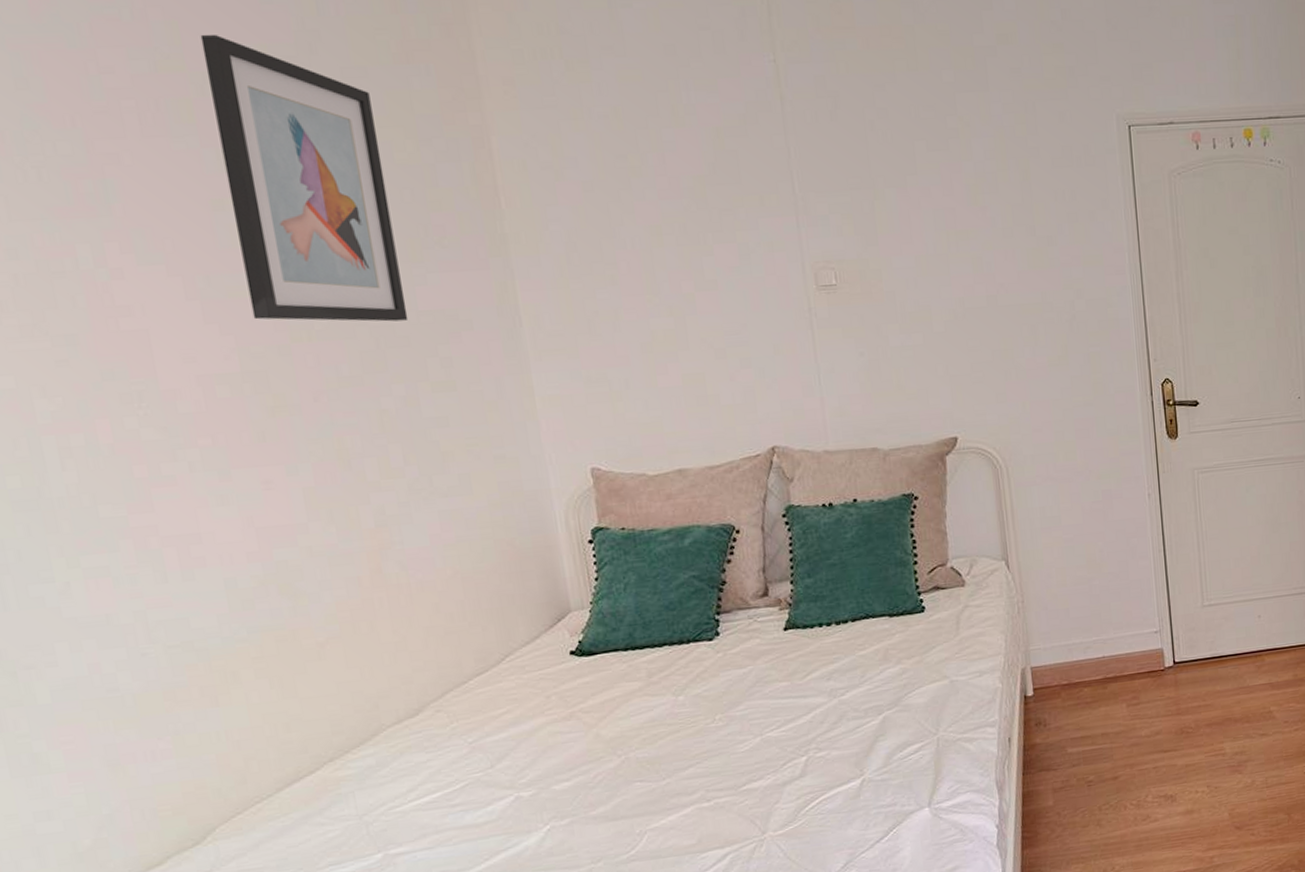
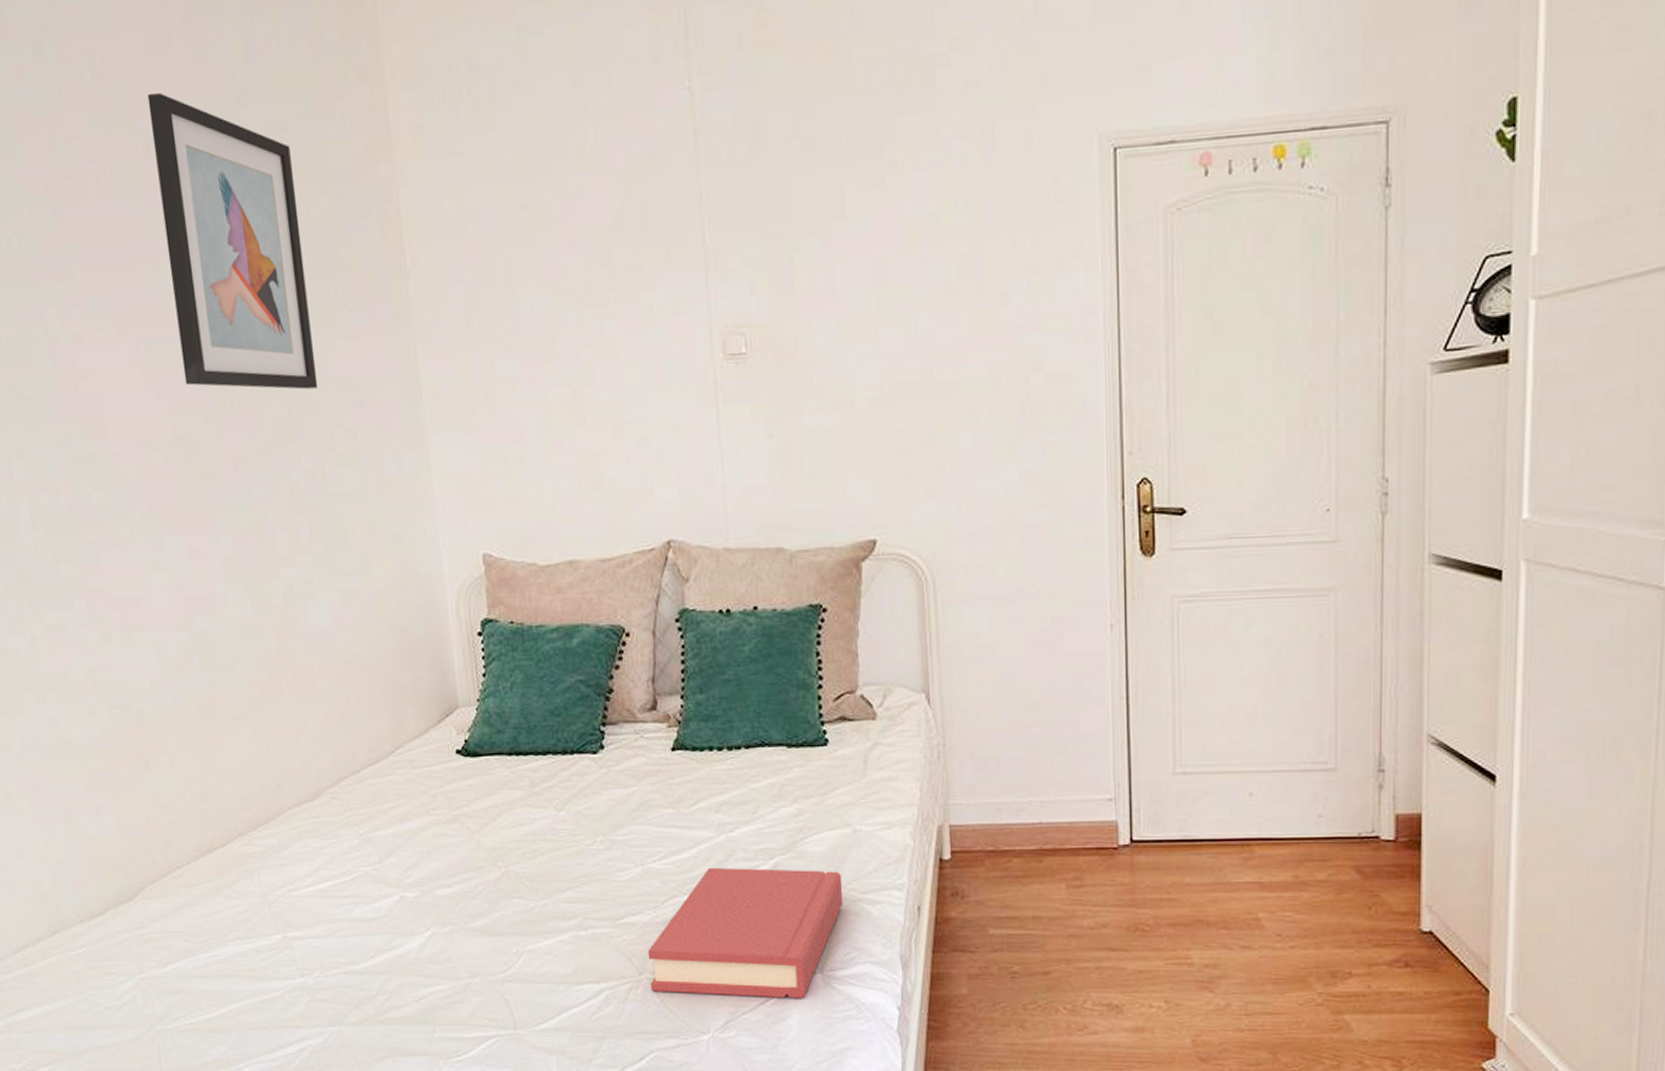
hardback book: none [769,718,945,847] -> present [647,867,844,998]

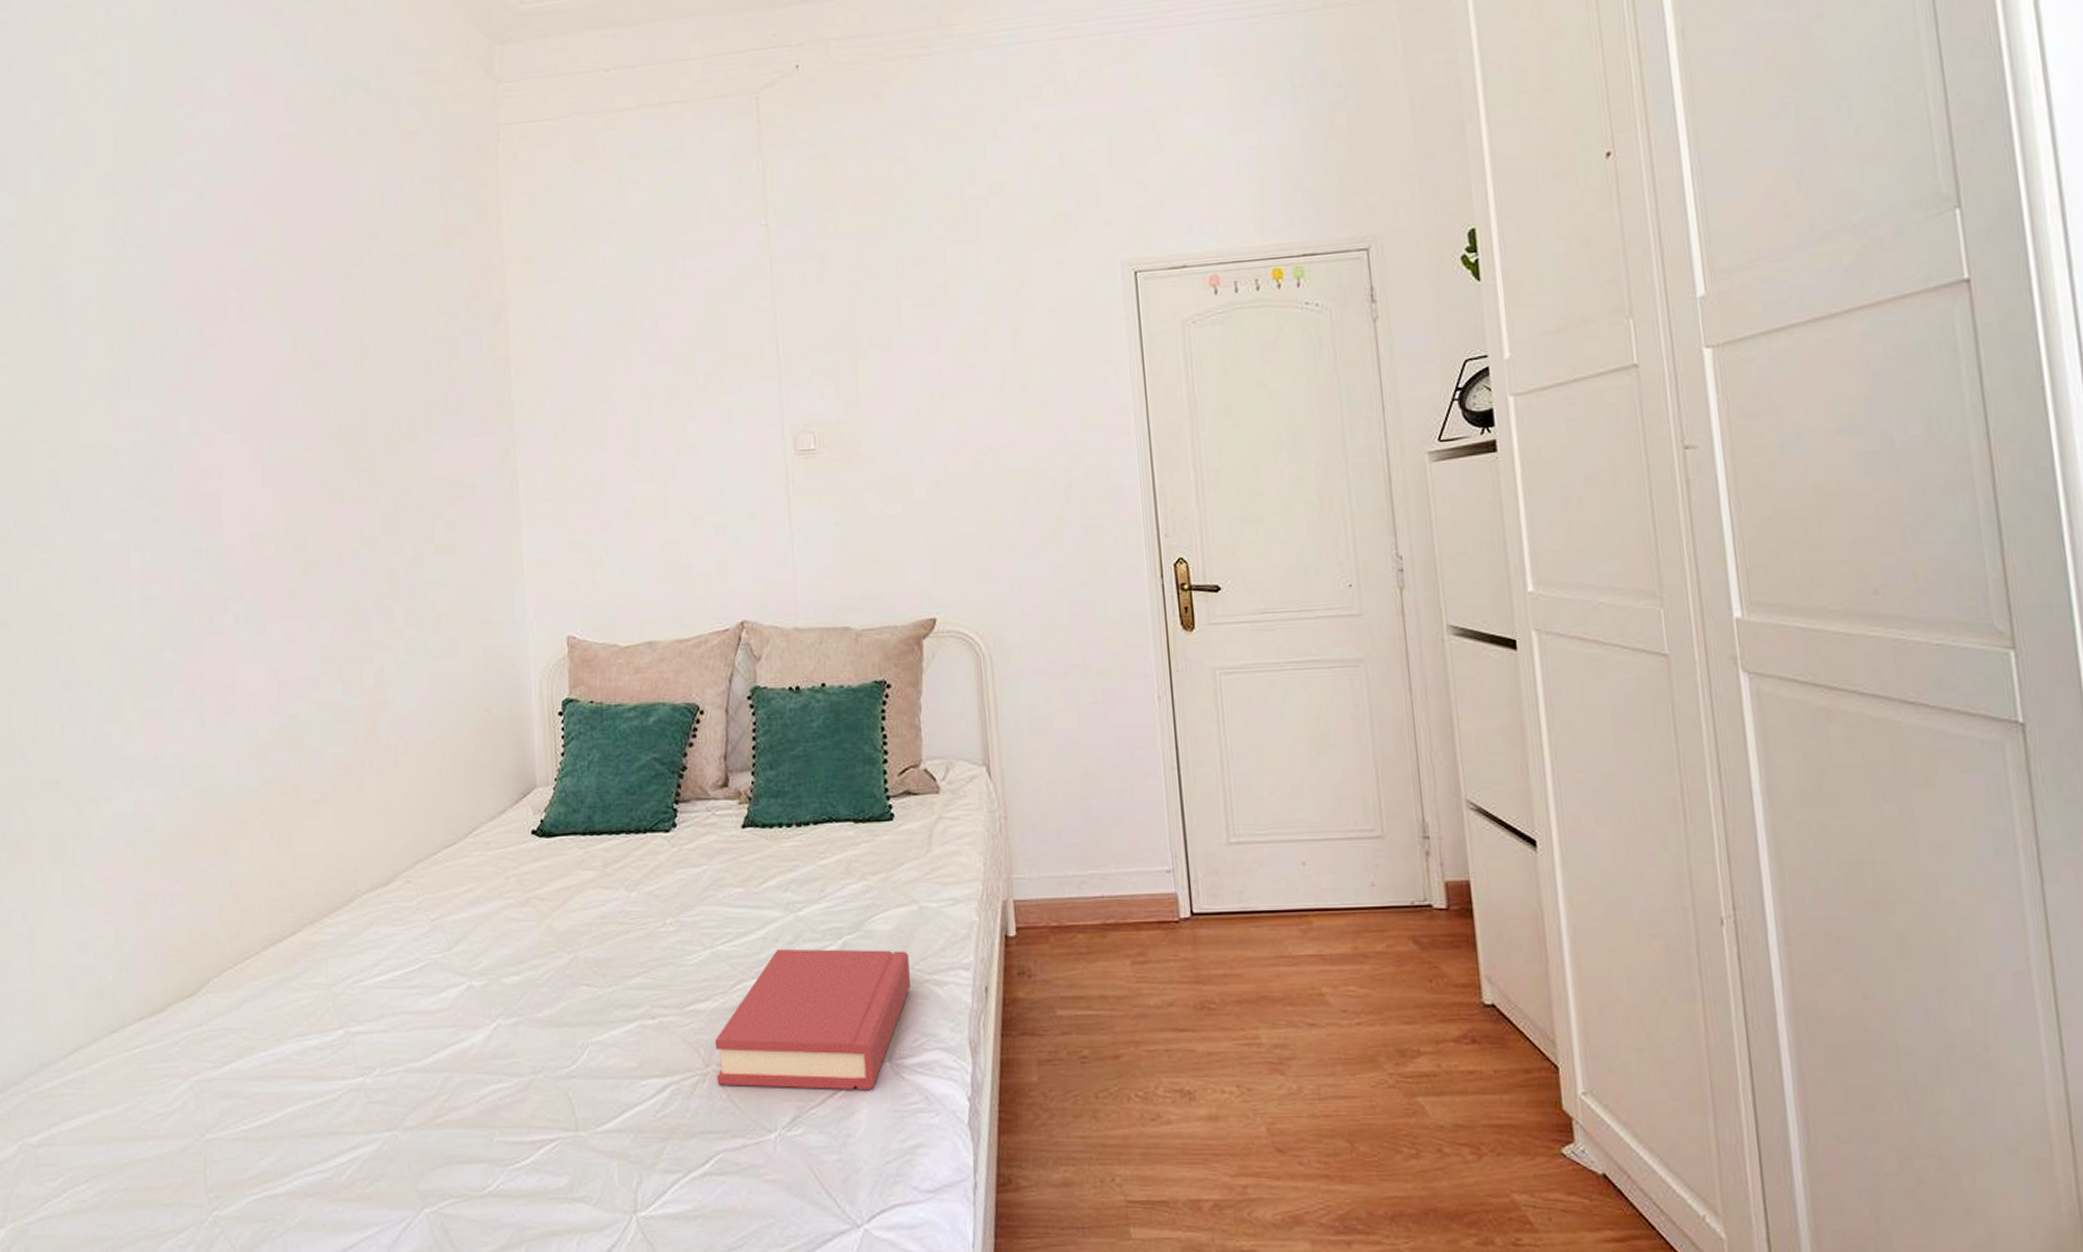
wall art: present [147,92,318,390] -> none [292,231,423,486]

